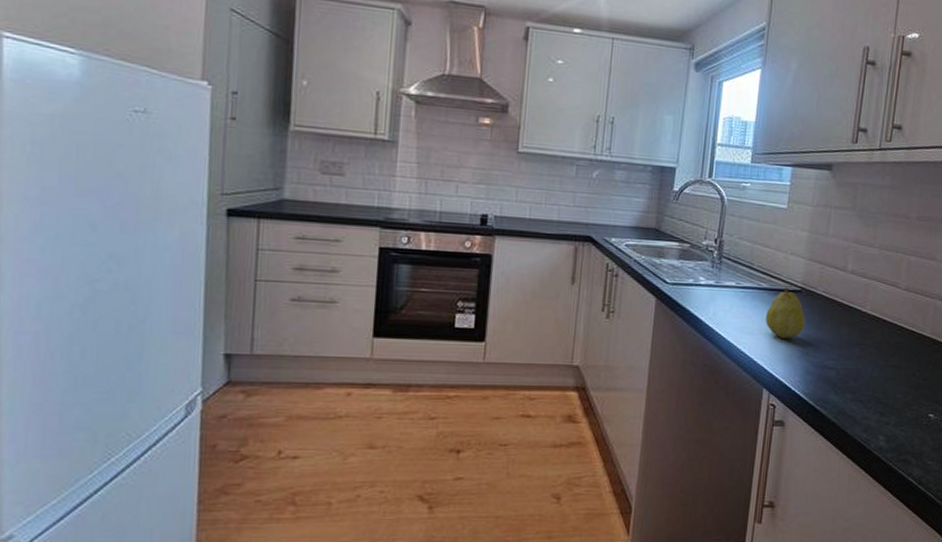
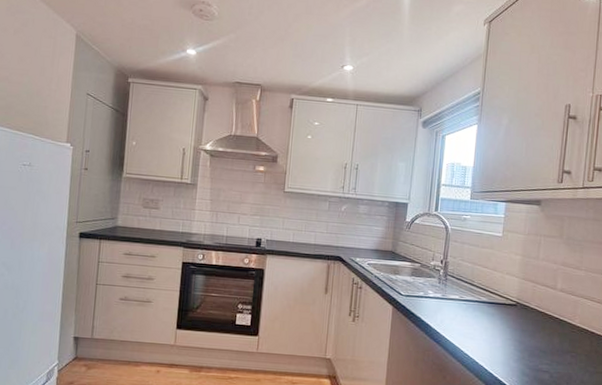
fruit: present [766,287,806,338] -> none [486,301,521,344]

